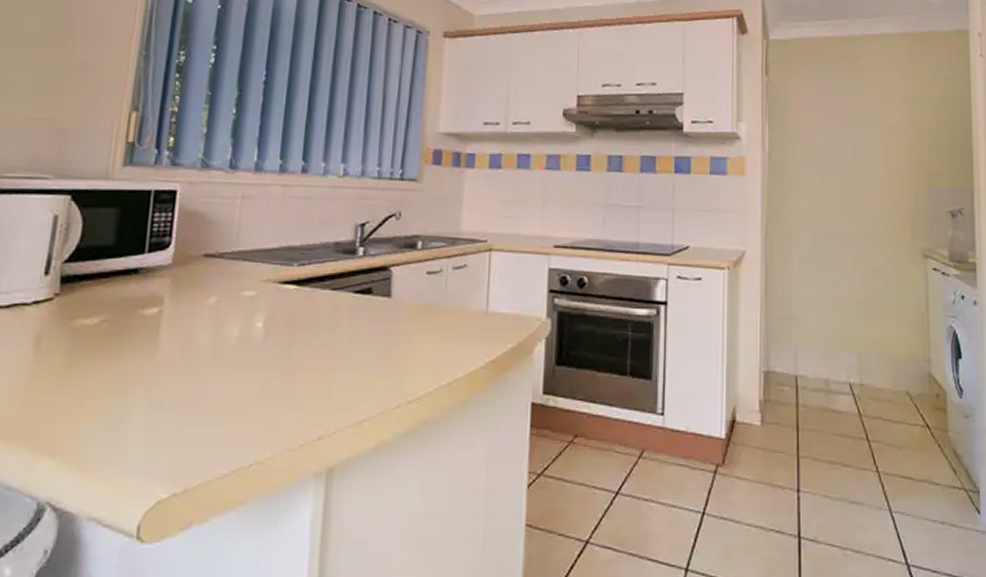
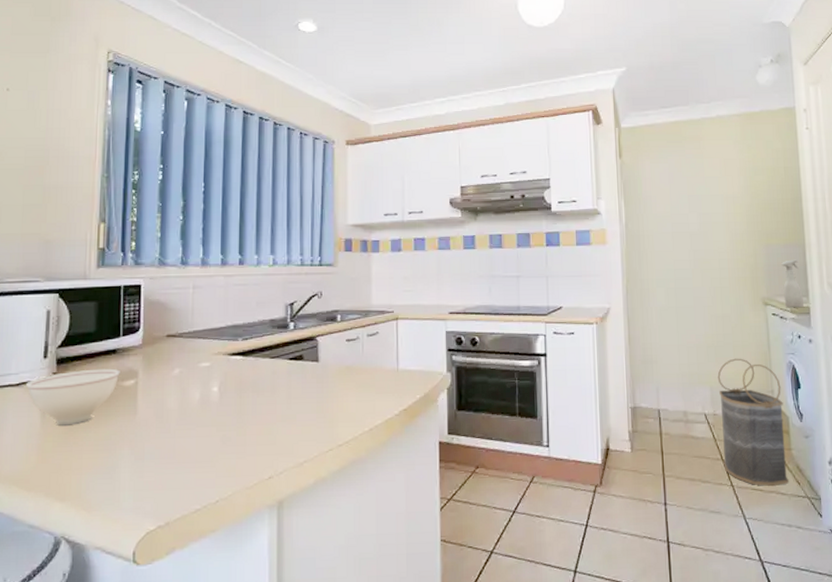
bowl: none [17,291,141,361] -> present [25,368,120,426]
basket: none [866,319,943,474] -> present [717,358,789,486]

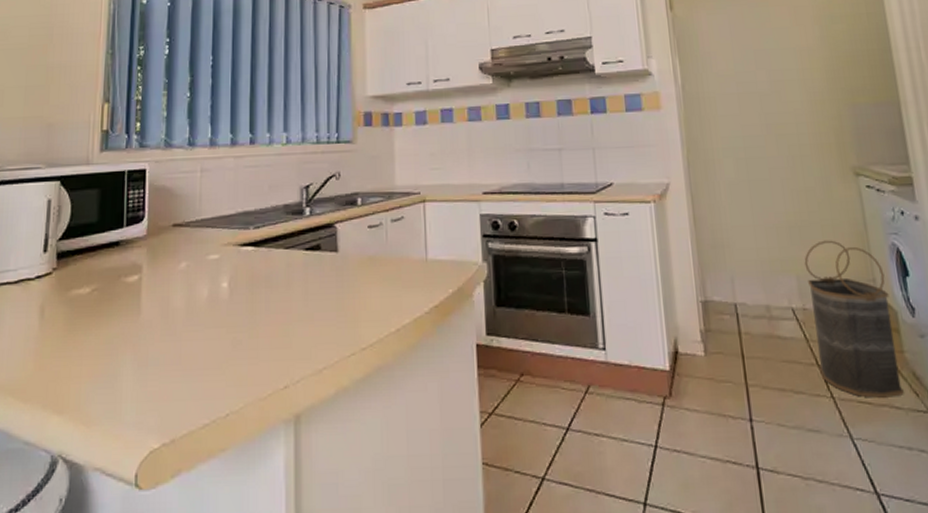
bowl: present [25,368,120,426] -> none [24,262,123,328]
spray bottle: present [782,259,804,307] -> none [873,120,905,178]

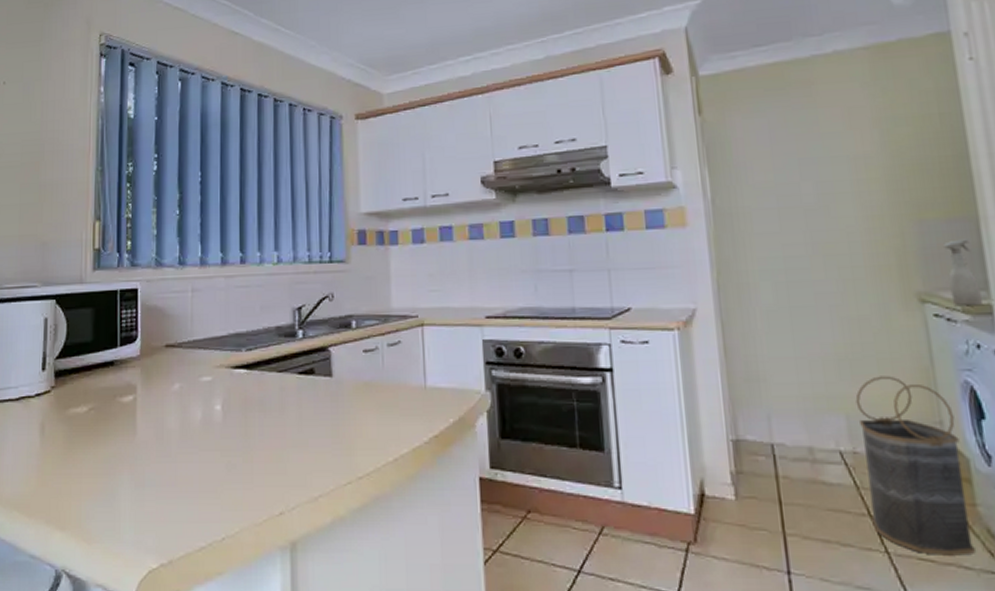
spray bottle: none [873,120,905,178] -> present [944,239,982,305]

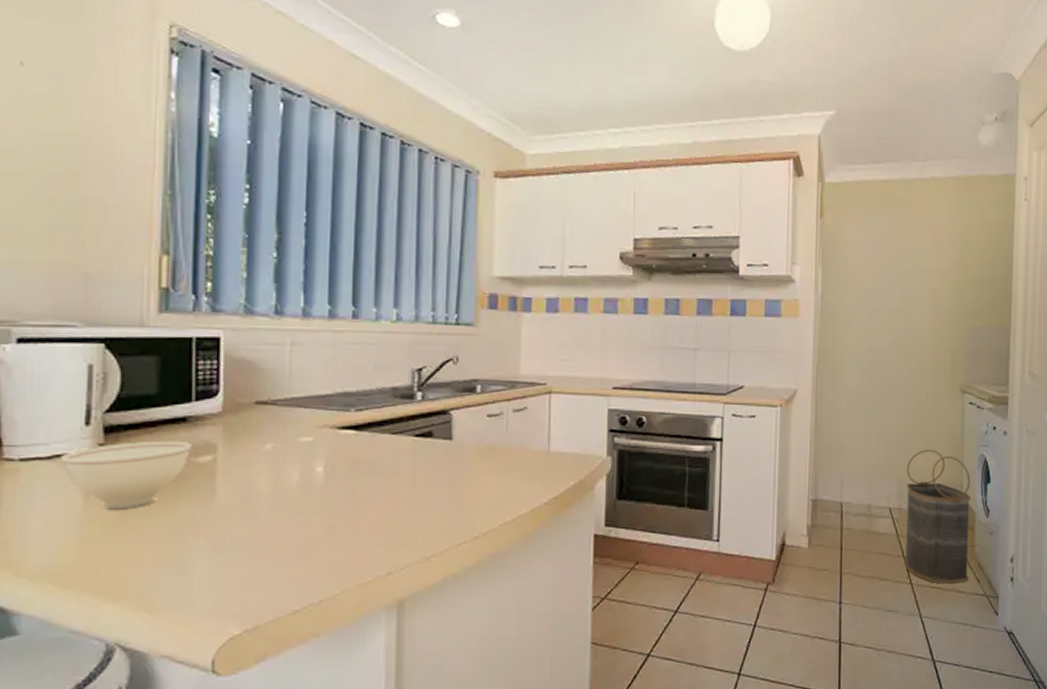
bowl: none [24,382,118,445] -> present [60,440,193,510]
spray bottle: present [944,239,982,305] -> none [983,344,1003,396]

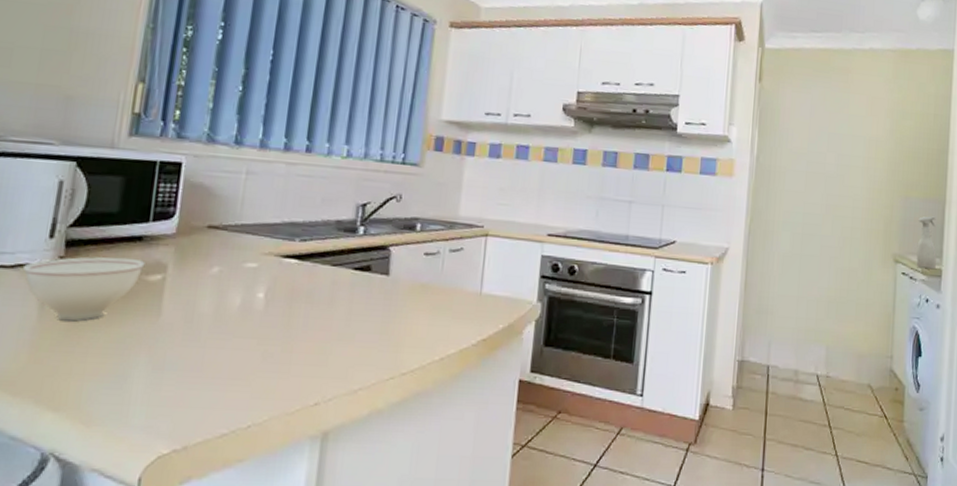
basket: present [904,449,971,584] -> none [830,317,901,459]
spray bottle: none [983,344,1003,396] -> present [916,216,936,269]

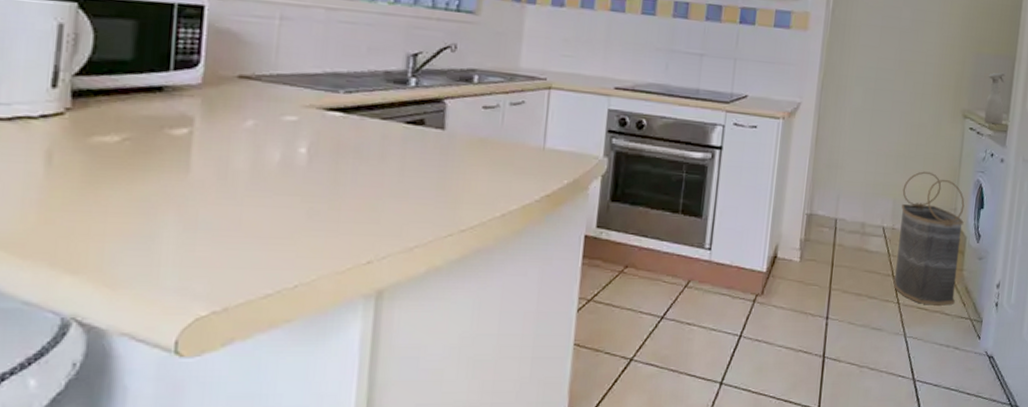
bowl: present [22,257,145,321] -> none [21,108,168,179]
basket: none [830,317,901,459] -> present [893,171,965,306]

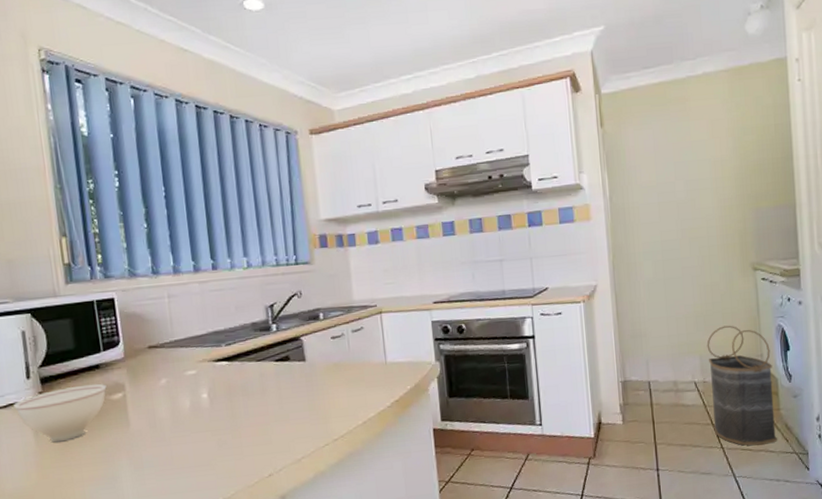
bowl: none [21,108,168,179] -> present [13,383,107,443]
spray bottle: present [984,72,1006,124] -> none [771,221,794,271]

